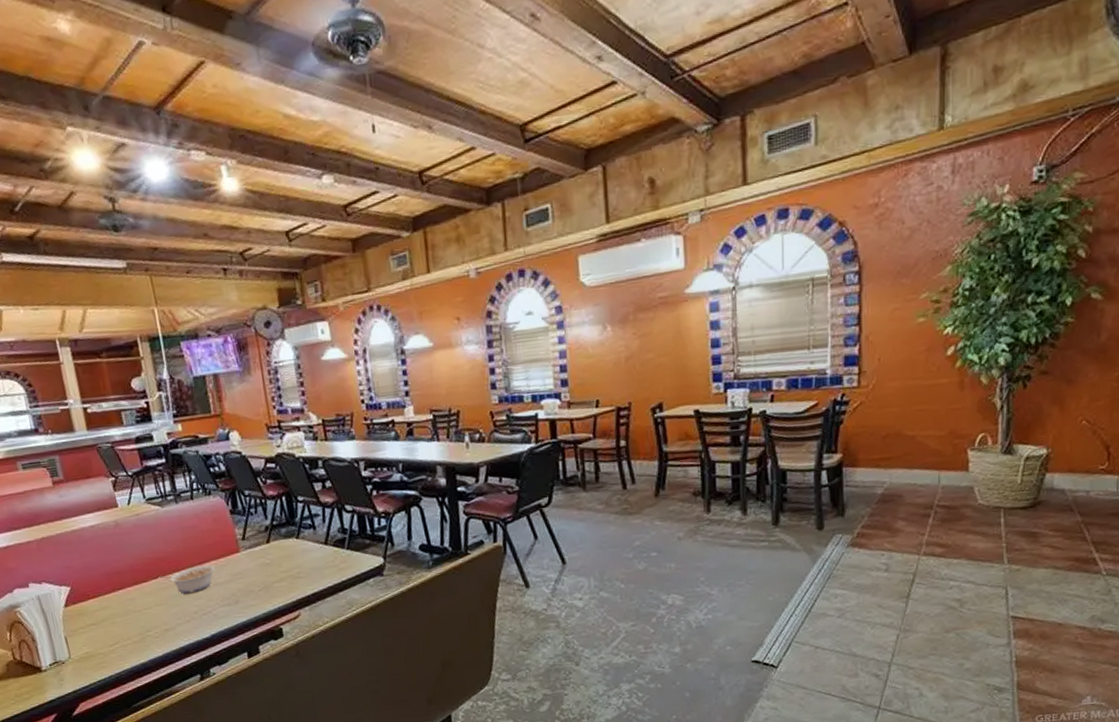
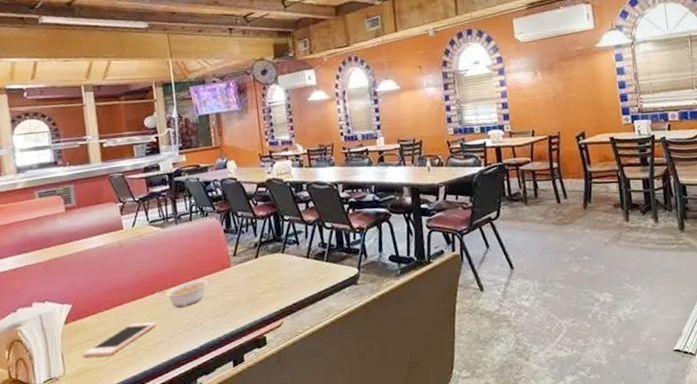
cell phone: none [87,608,163,642] -> present [83,322,157,357]

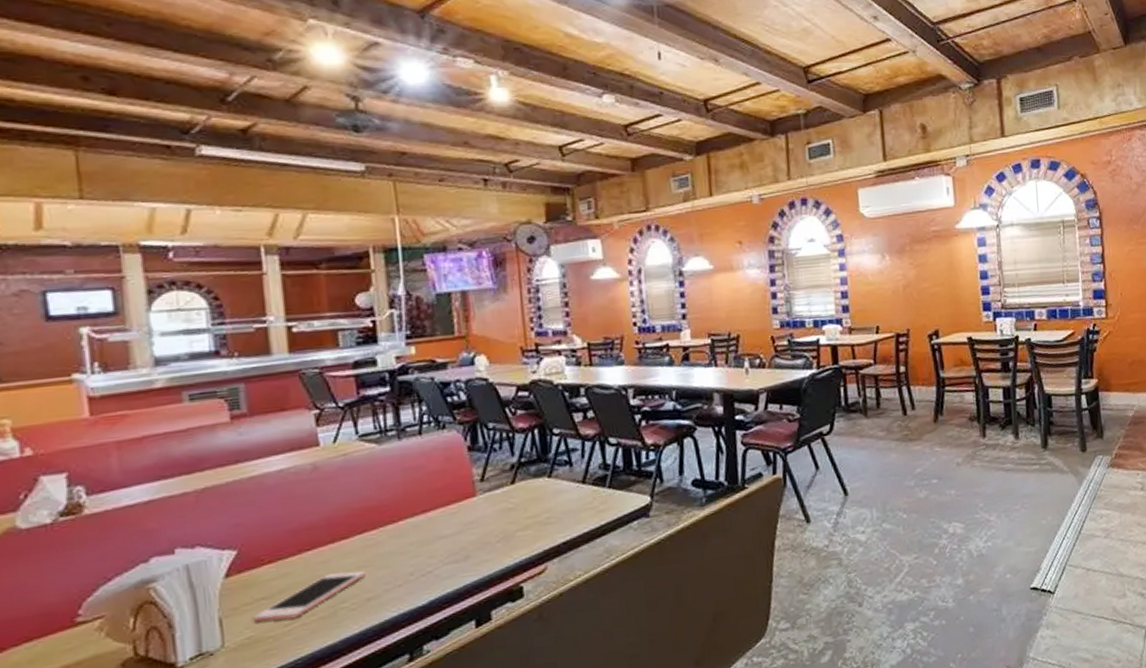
legume: present [155,279,209,308] -> none [365,513,444,551]

